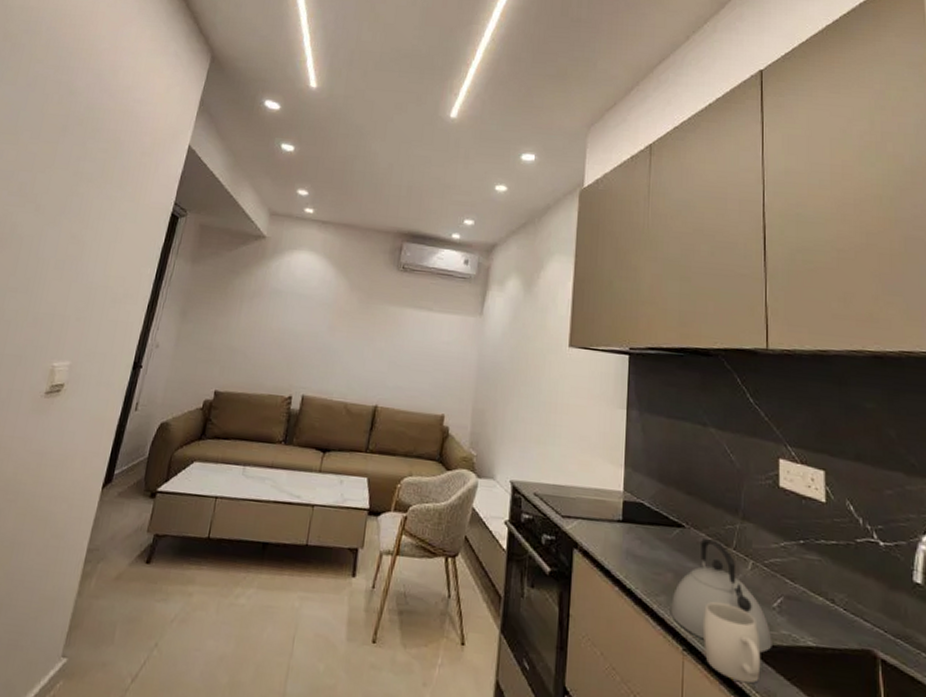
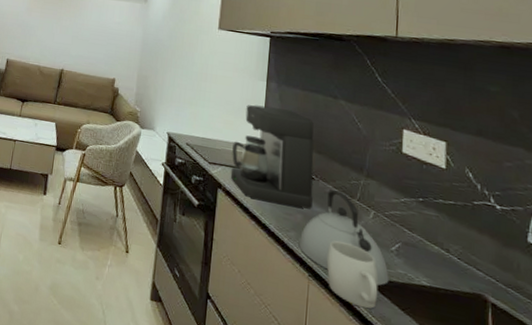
coffee maker: none [588,439,684,565] -> present [230,105,314,209]

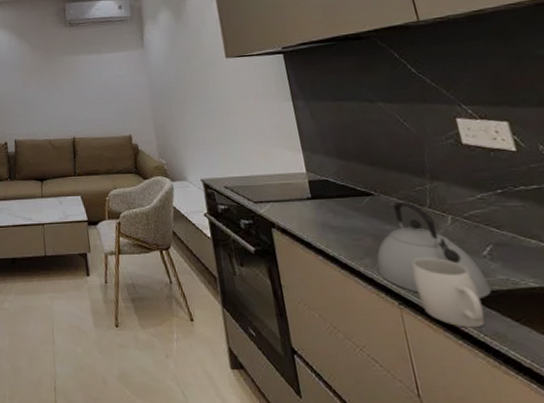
coffee maker: present [230,105,314,209] -> none [274,126,381,231]

